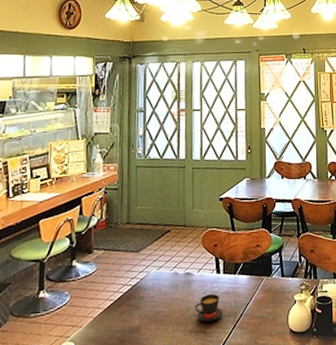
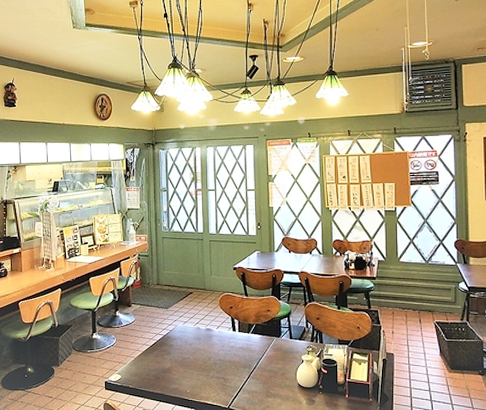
teacup: present [195,294,223,322] -> none [216,348,239,370]

